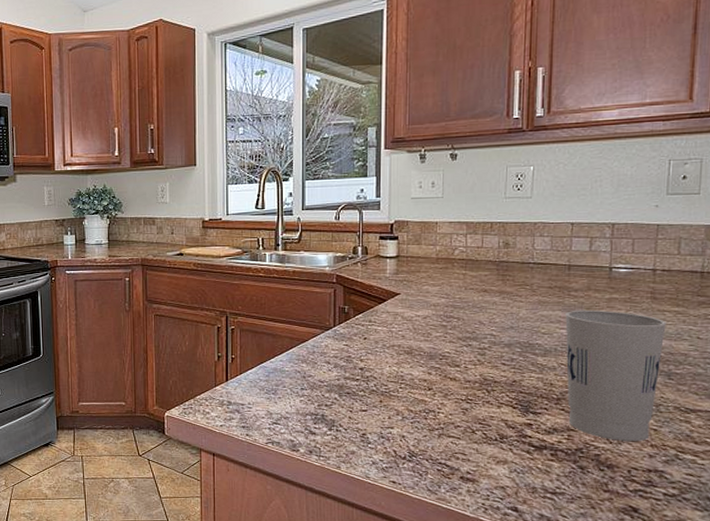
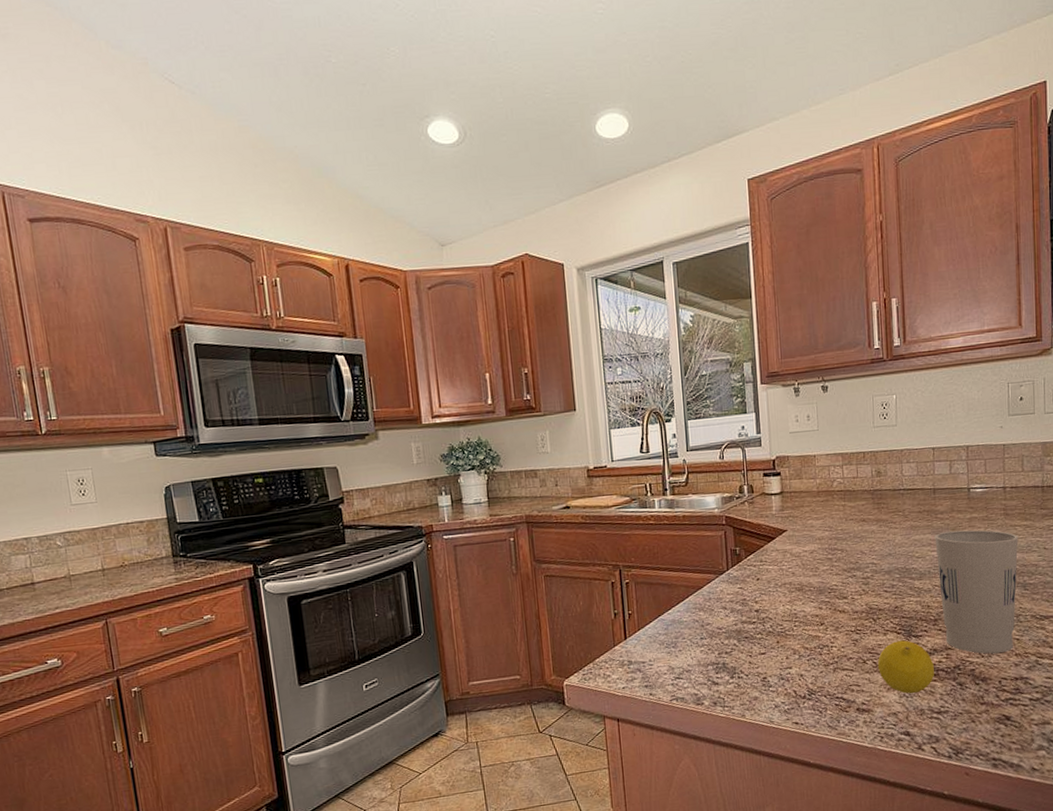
fruit: none [487,415,552,471] -> present [877,640,934,694]

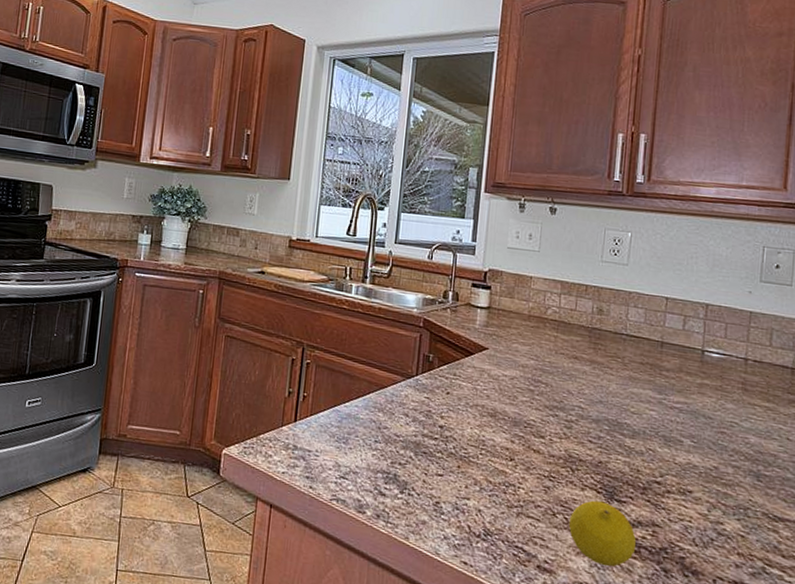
cup: present [935,530,1018,654] -> none [653,392,757,548]

